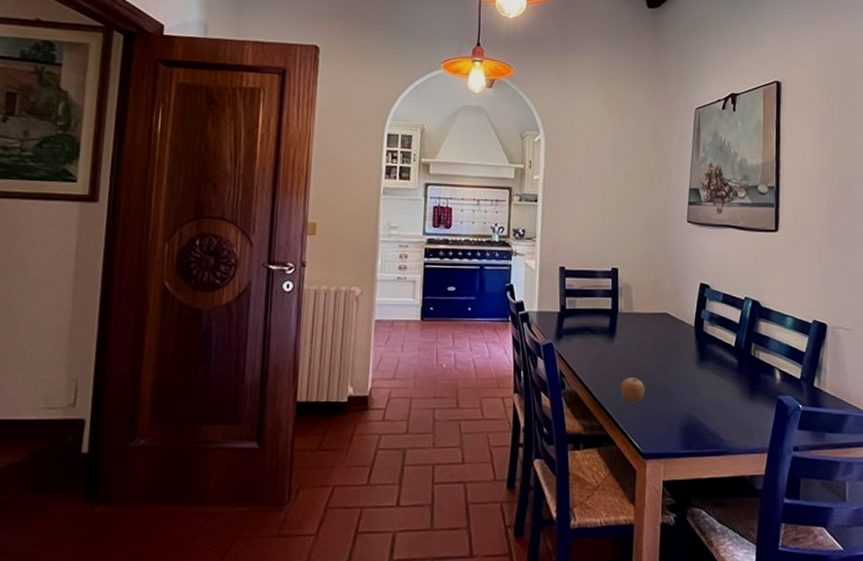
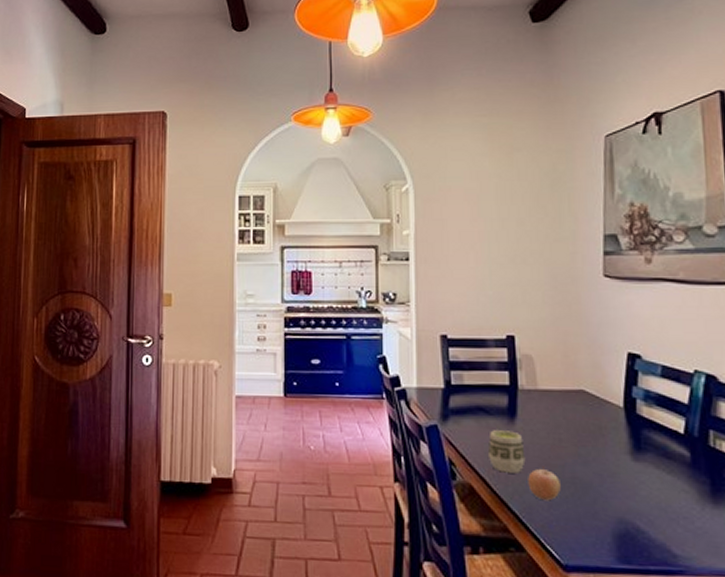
cup: none [591,347,620,382] -> present [487,430,526,473]

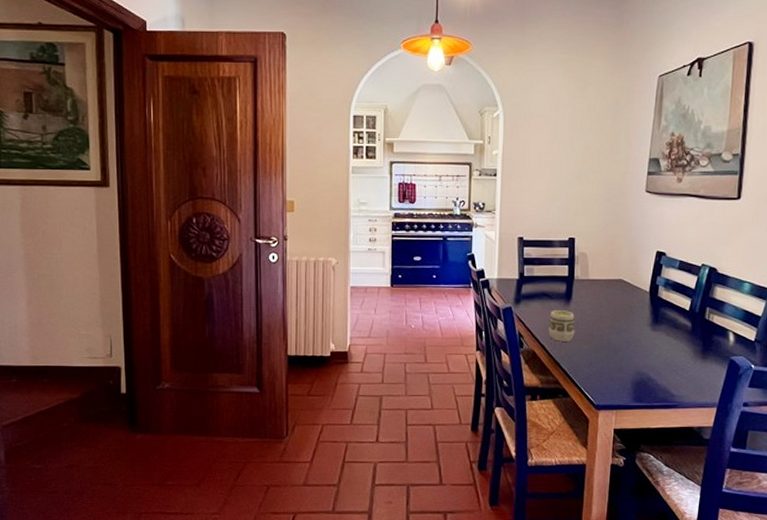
fruit: present [528,466,561,501] -> none [576,336,599,361]

